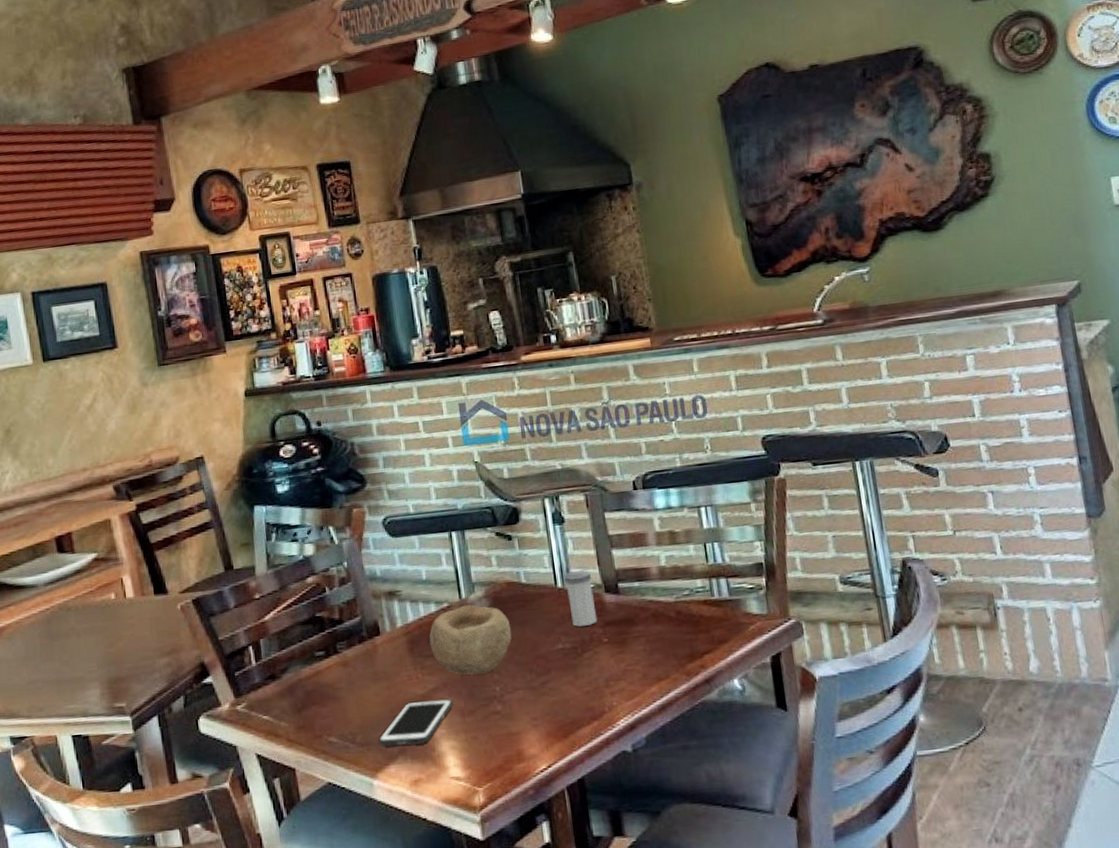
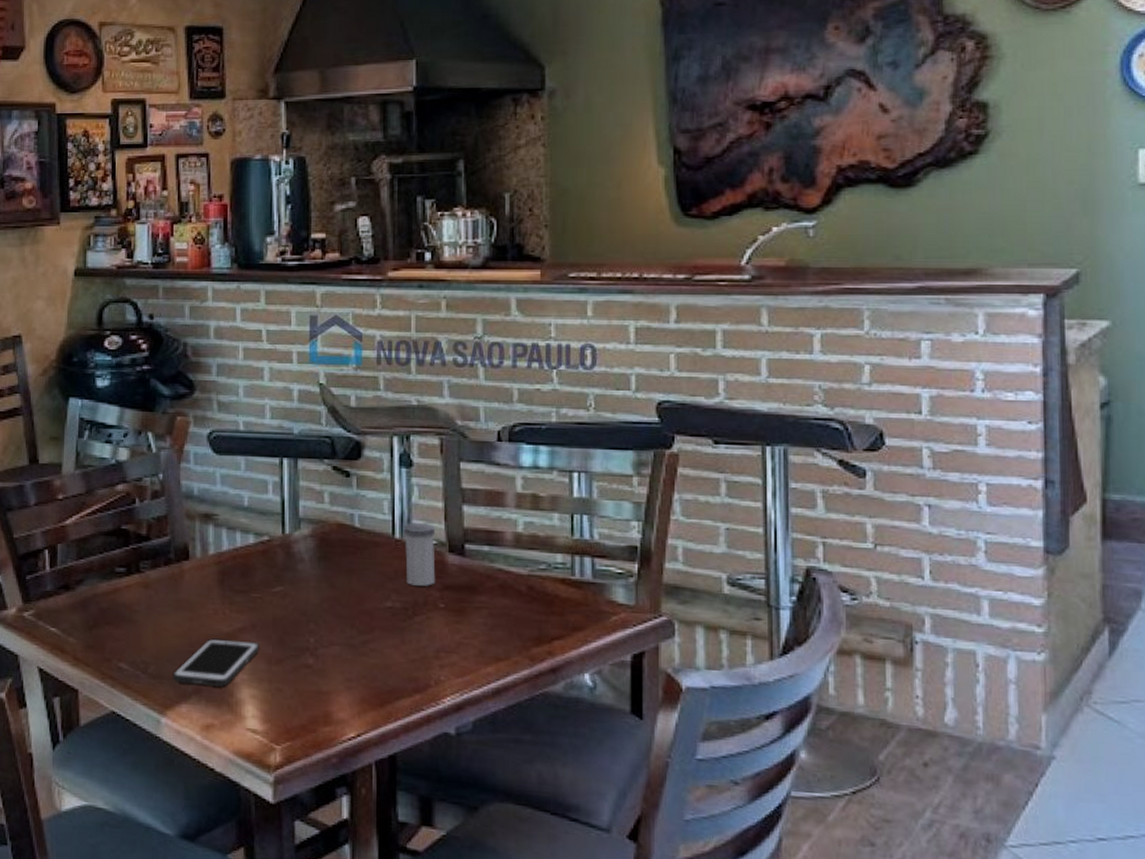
bowl: present [429,604,512,675] -> none [242,542,336,622]

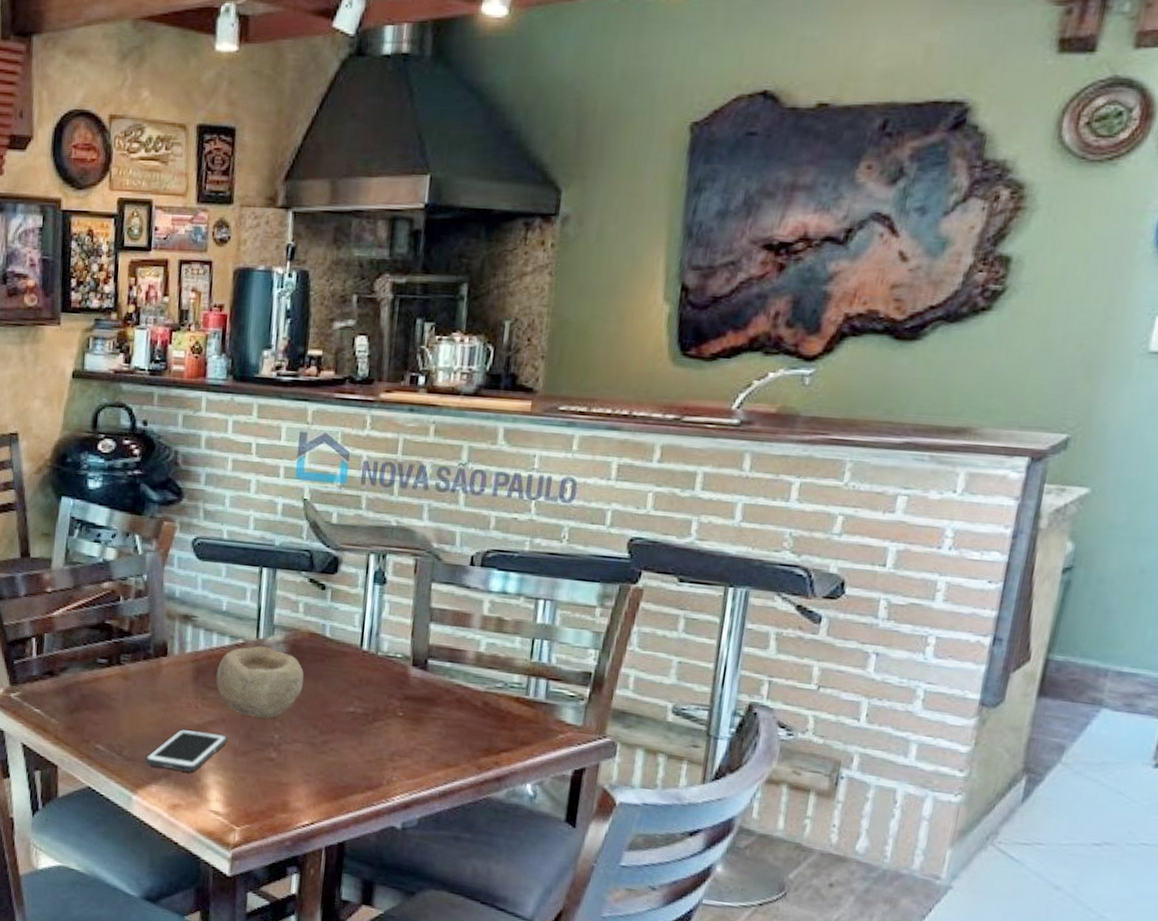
bowl: none [242,542,336,622] -> present [216,646,304,719]
salt shaker: present [404,523,436,586] -> none [369,636,401,696]

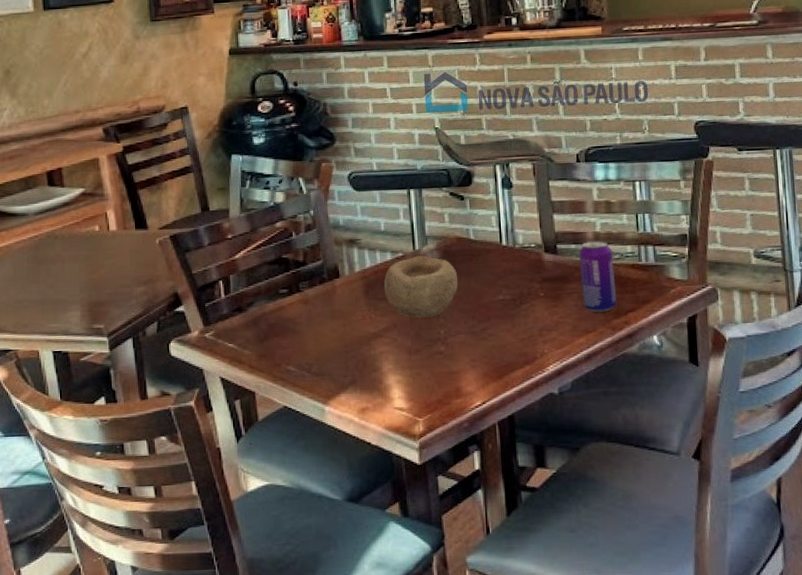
cell phone: present [145,728,228,772] -> none [332,338,401,378]
beverage can: none [448,661,495,747] -> present [578,240,617,313]

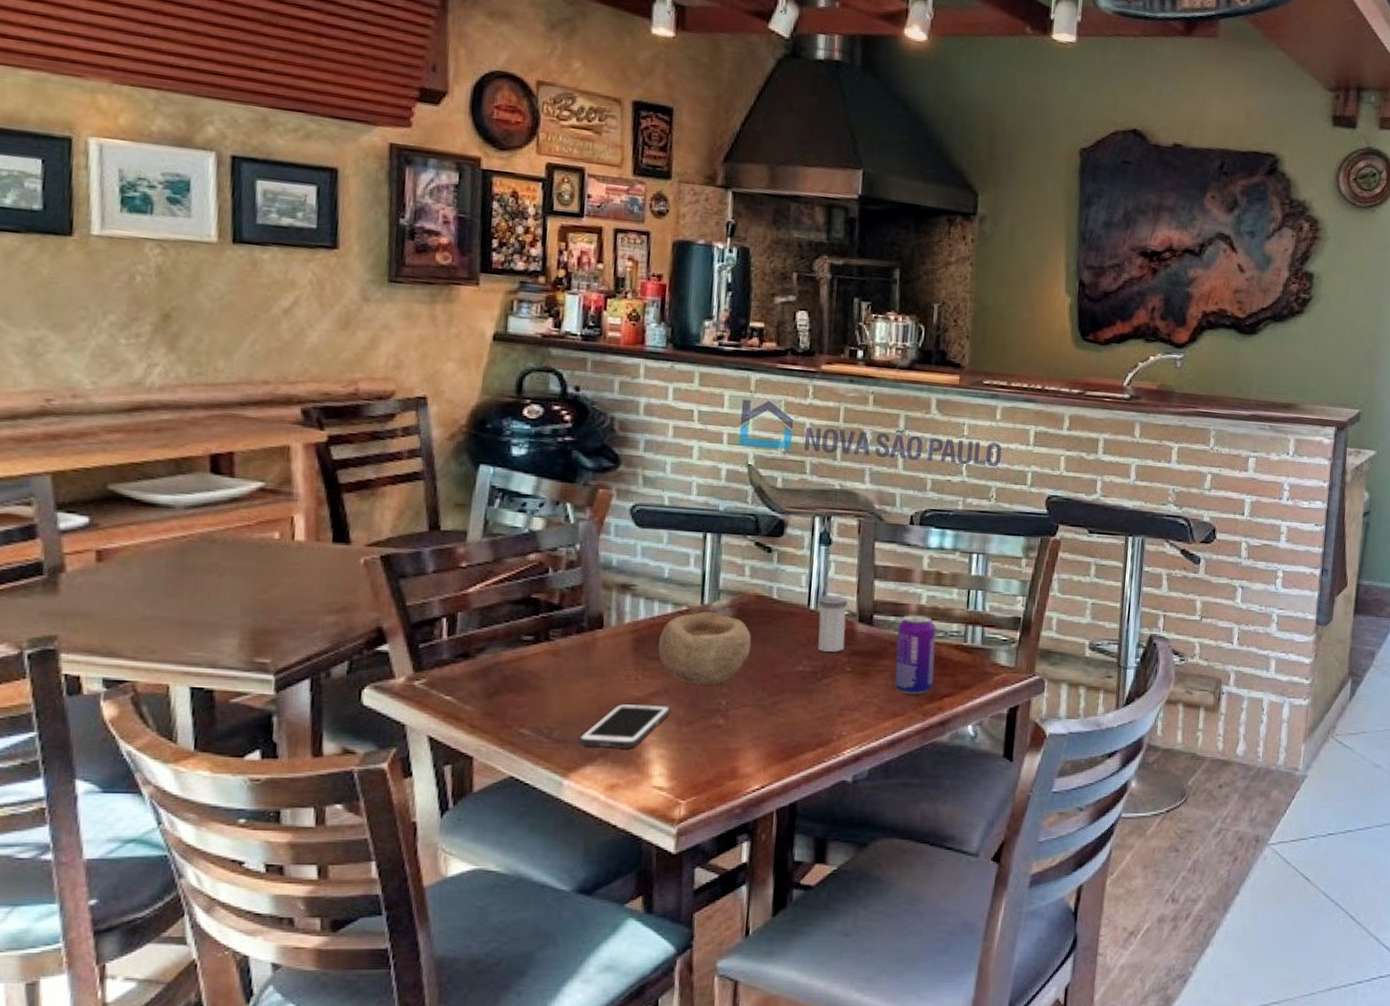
cell phone: none [332,338,401,378] -> present [578,703,671,749]
salt shaker: none [509,231,536,281] -> present [818,595,848,652]

